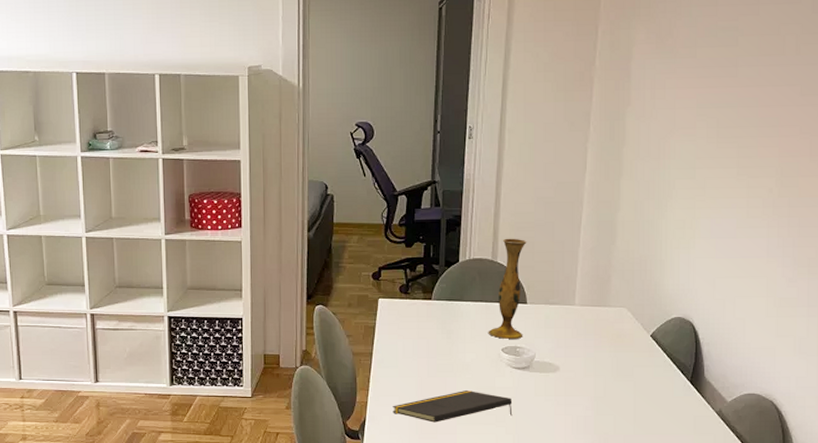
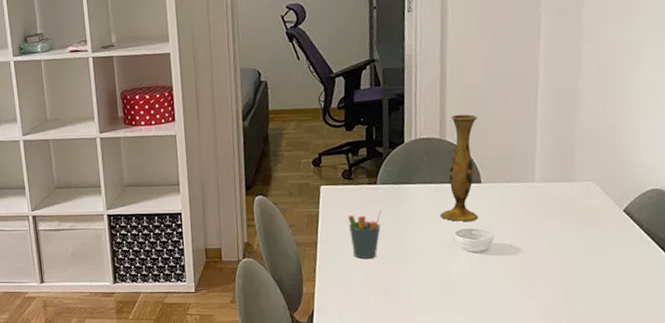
notepad: present [393,391,513,423] -> none [341,277,472,312]
pen holder: none [403,324,435,370] -> present [348,209,382,259]

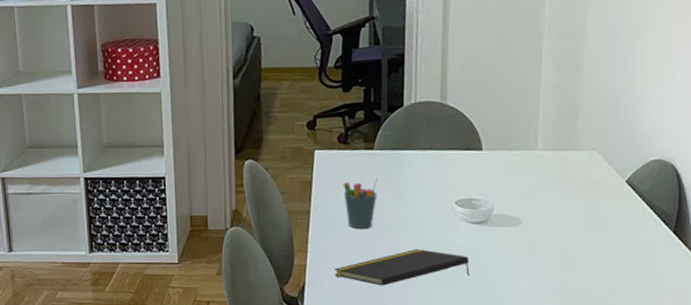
notepad: none [341,277,472,312] -> present [335,249,470,286]
vase: present [440,114,479,222] -> none [439,77,480,191]

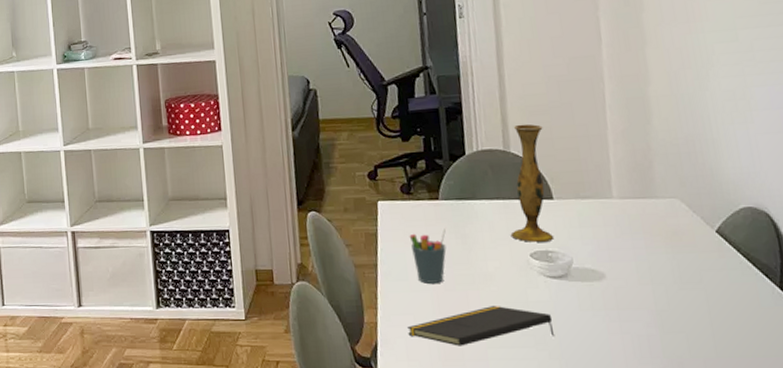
vase: none [439,77,480,191] -> present [510,124,555,242]

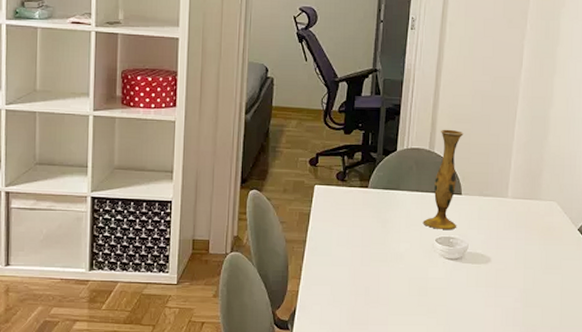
notepad: present [407,306,555,346] -> none [324,281,445,313]
pen holder: present [409,227,447,283] -> none [338,212,371,259]

